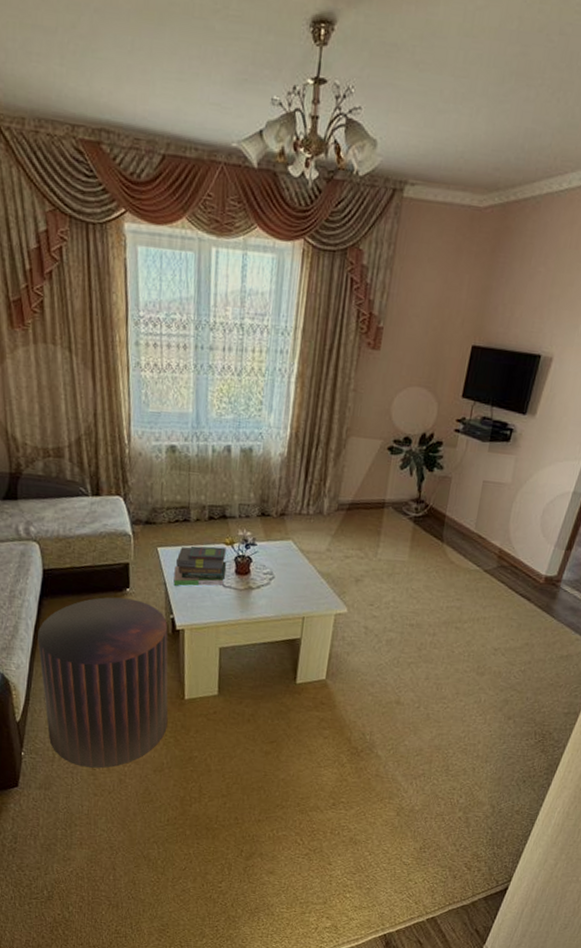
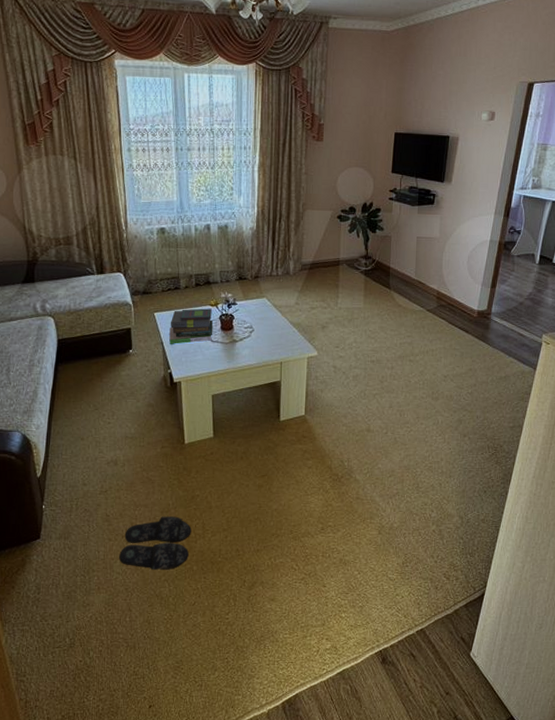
pouf: present [37,597,168,768] -> none [54,358,171,514]
slippers: none [105,775,187,832] -> present [119,516,191,570]

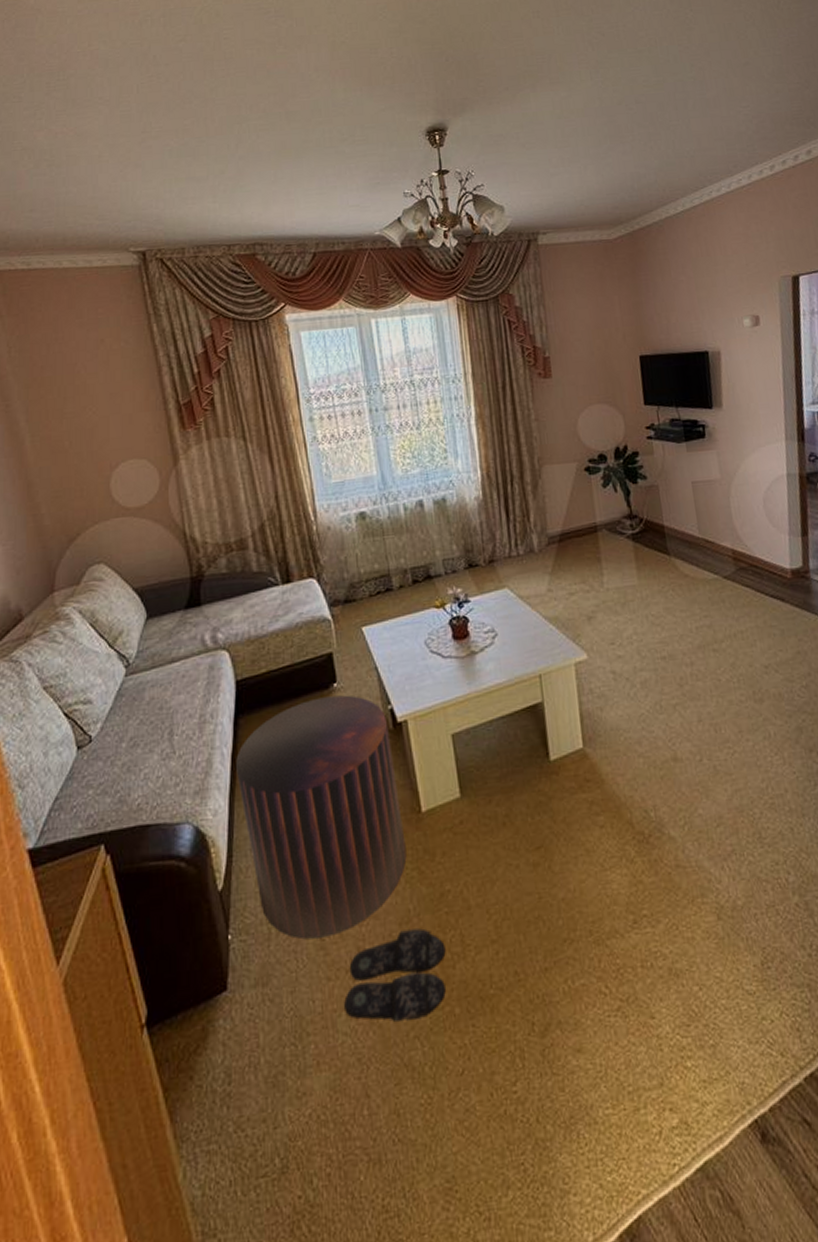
pouf: none [54,358,171,514] -> present [236,695,407,940]
books: present [169,308,214,344] -> none [384,612,443,669]

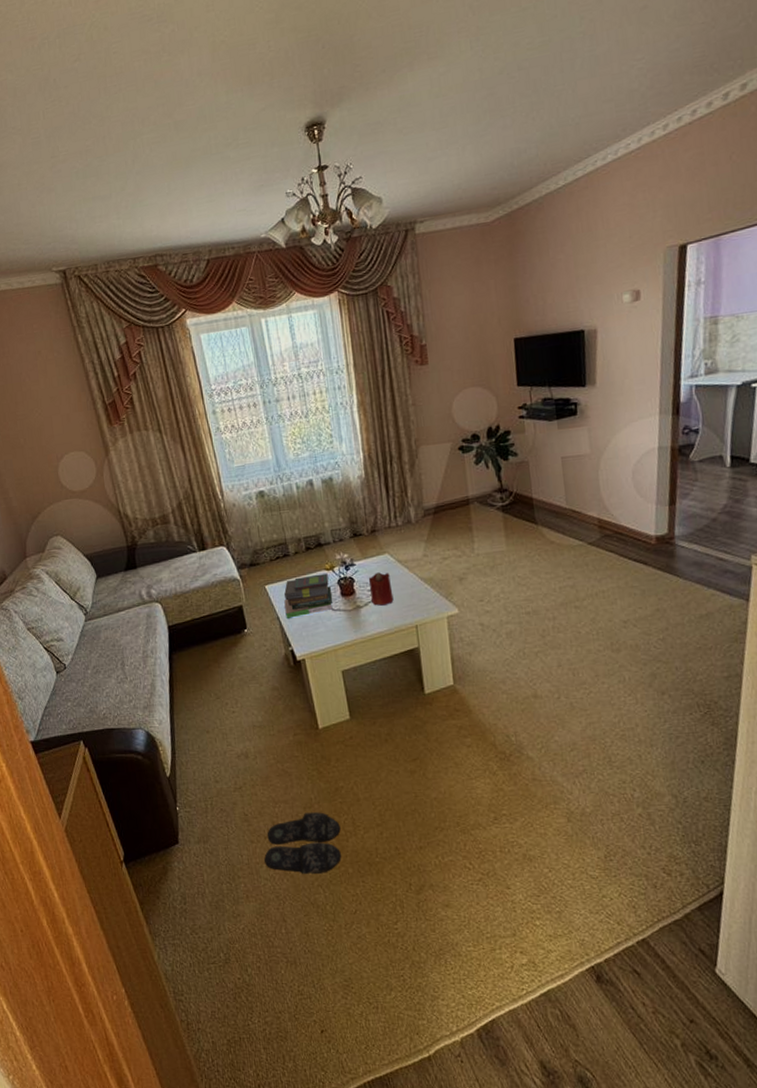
pouf: present [236,695,407,940] -> none [172,638,308,814]
books: none [384,612,443,669] -> present [284,573,333,619]
candle: none [485,610,514,652] -> present [368,572,394,606]

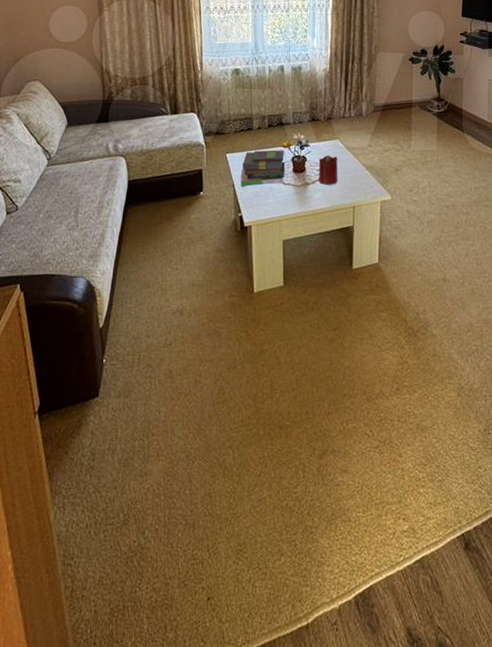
slippers: present [264,812,341,874] -> none [181,373,259,434]

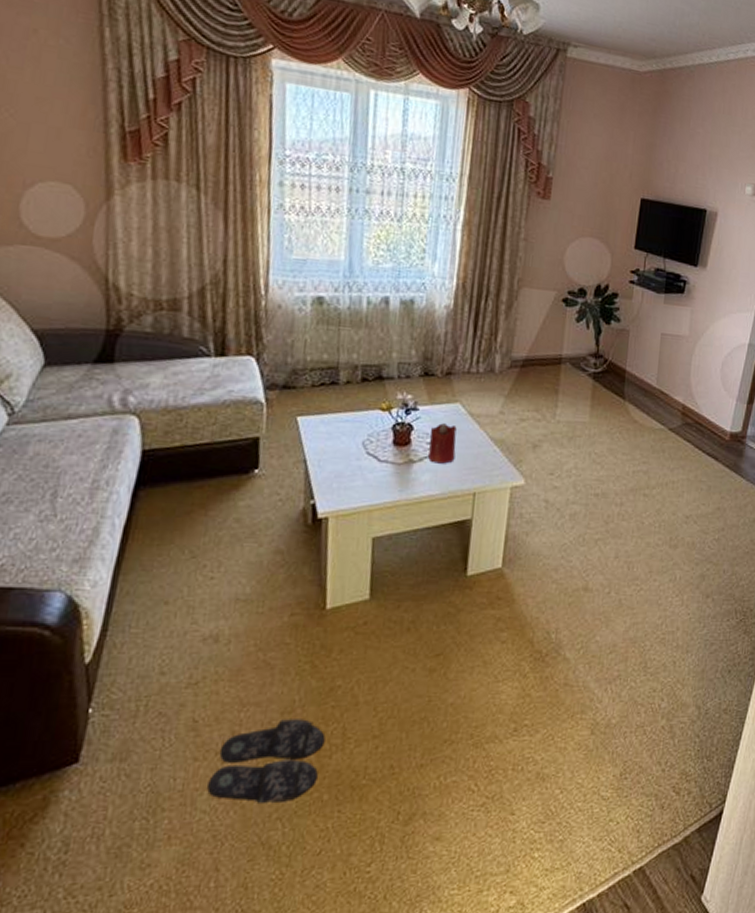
slippers: none [181,373,259,434] -> present [207,719,326,803]
books: present [240,150,286,187] -> none [315,413,383,464]

